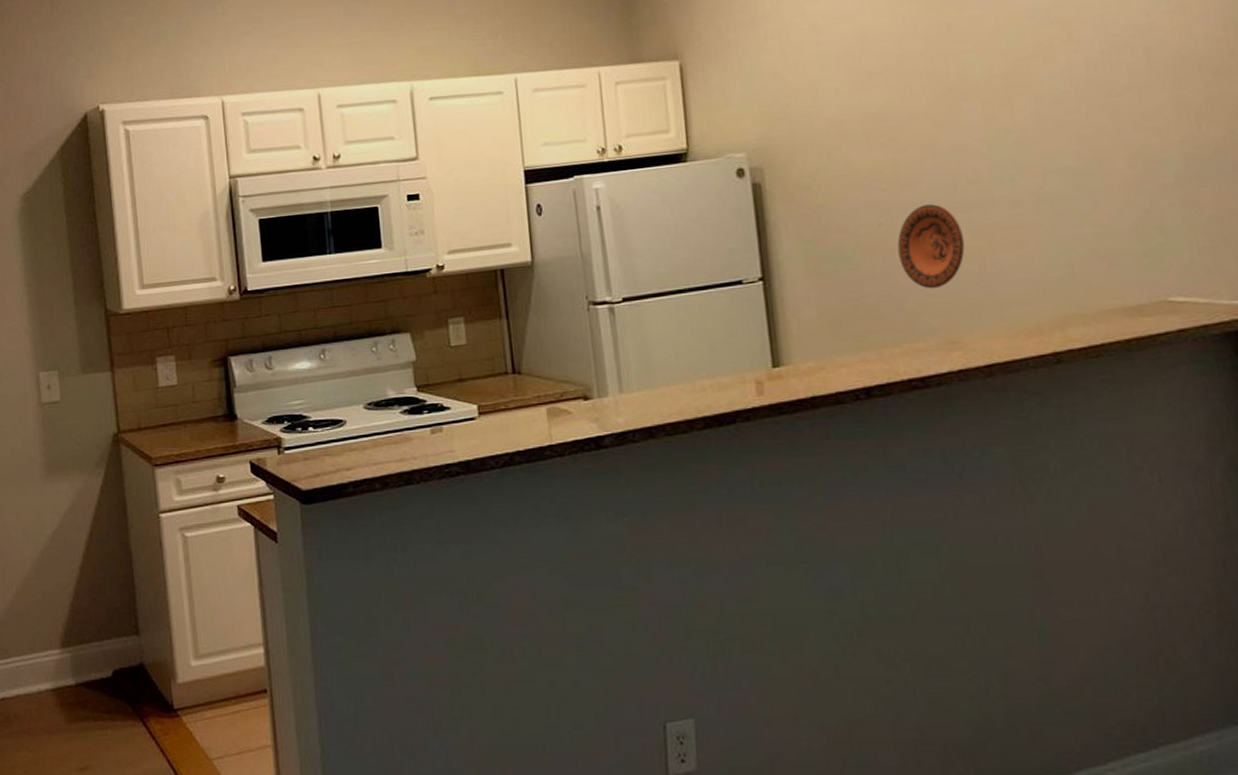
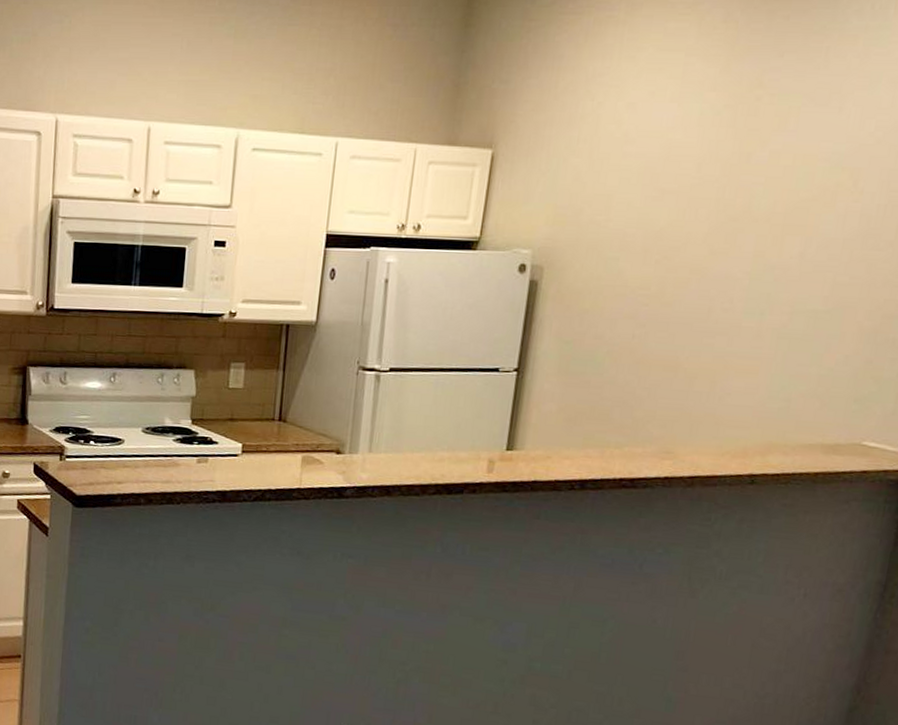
decorative plate: present [897,204,965,289] -> none [641,325,705,403]

